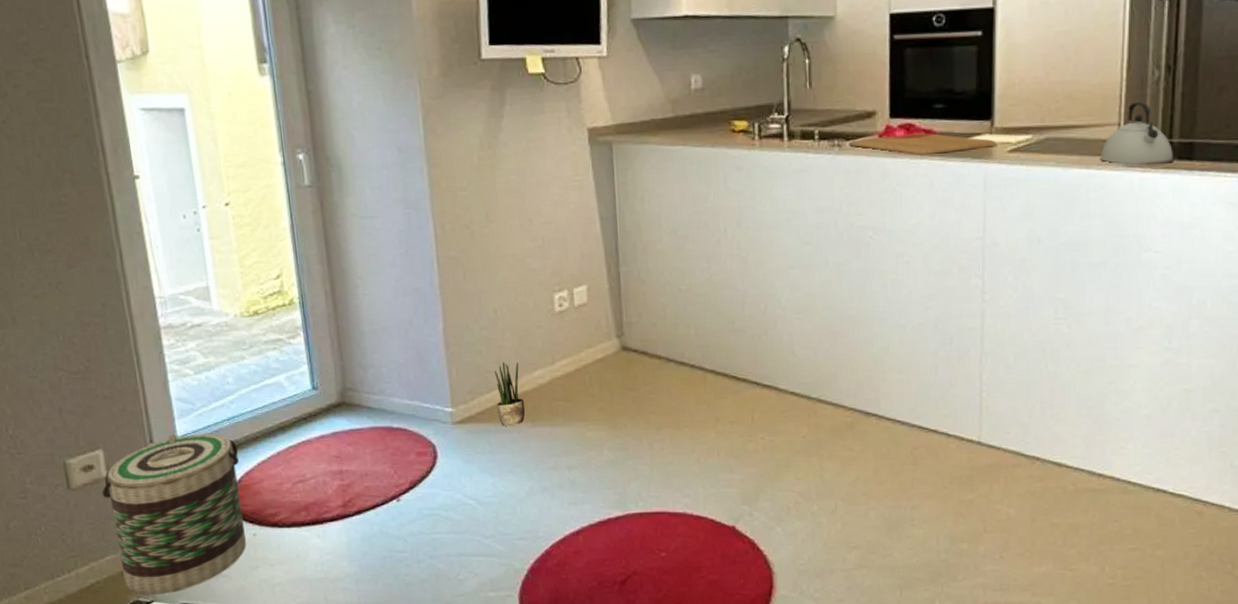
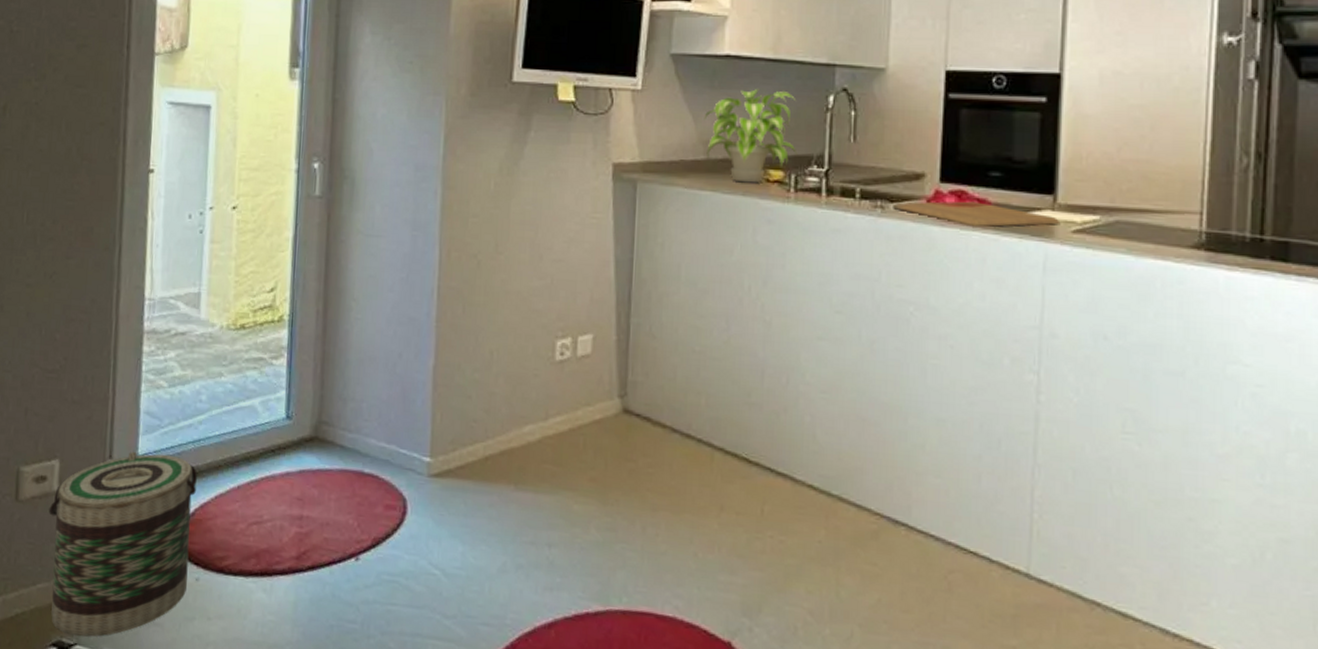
potted plant: present [494,361,526,426] -> none [478,410,510,487]
plant: none [669,46,759,135] -> present [704,89,798,183]
kettle: present [1100,101,1174,166] -> none [1179,189,1266,265]

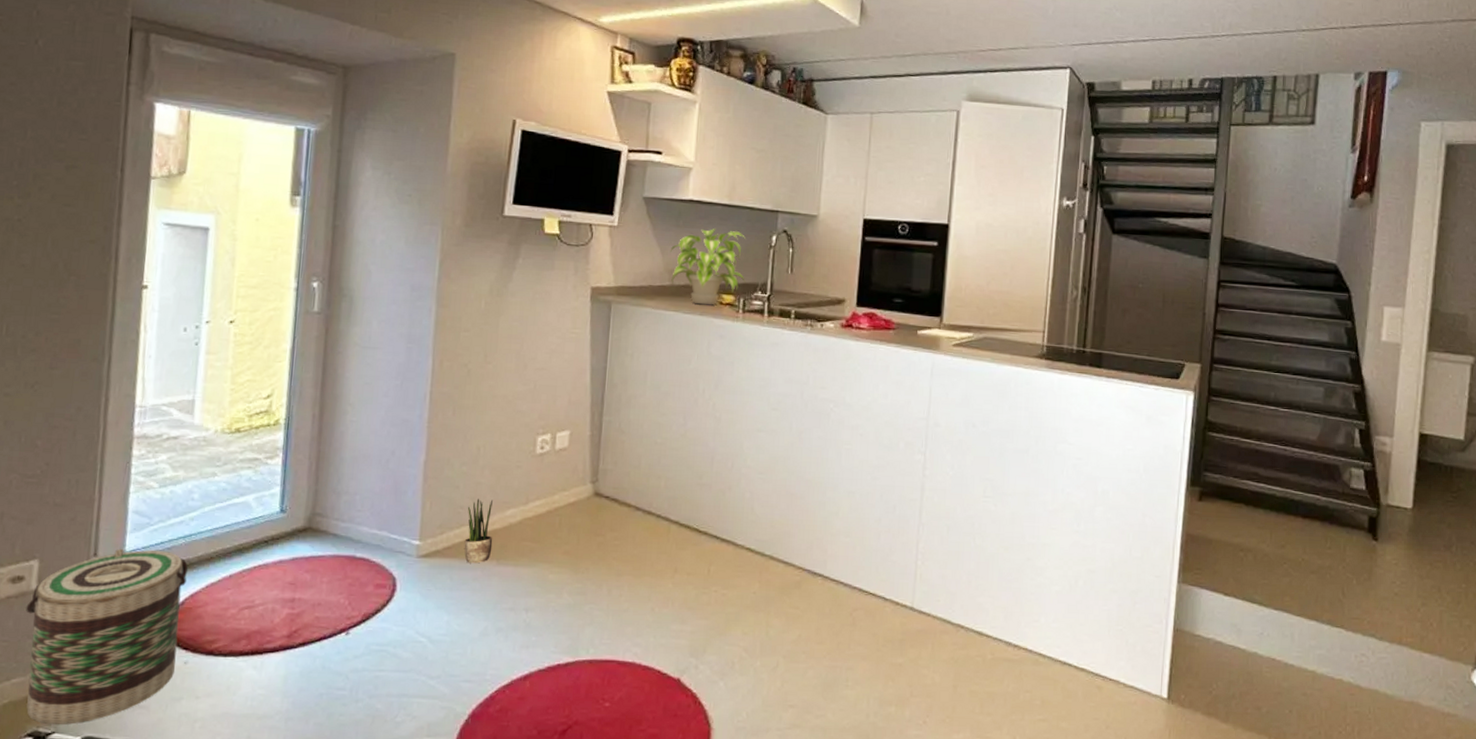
potted plant: none [478,410,510,487] -> present [464,498,493,564]
chopping board: present [891,201,1061,228] -> none [819,321,945,342]

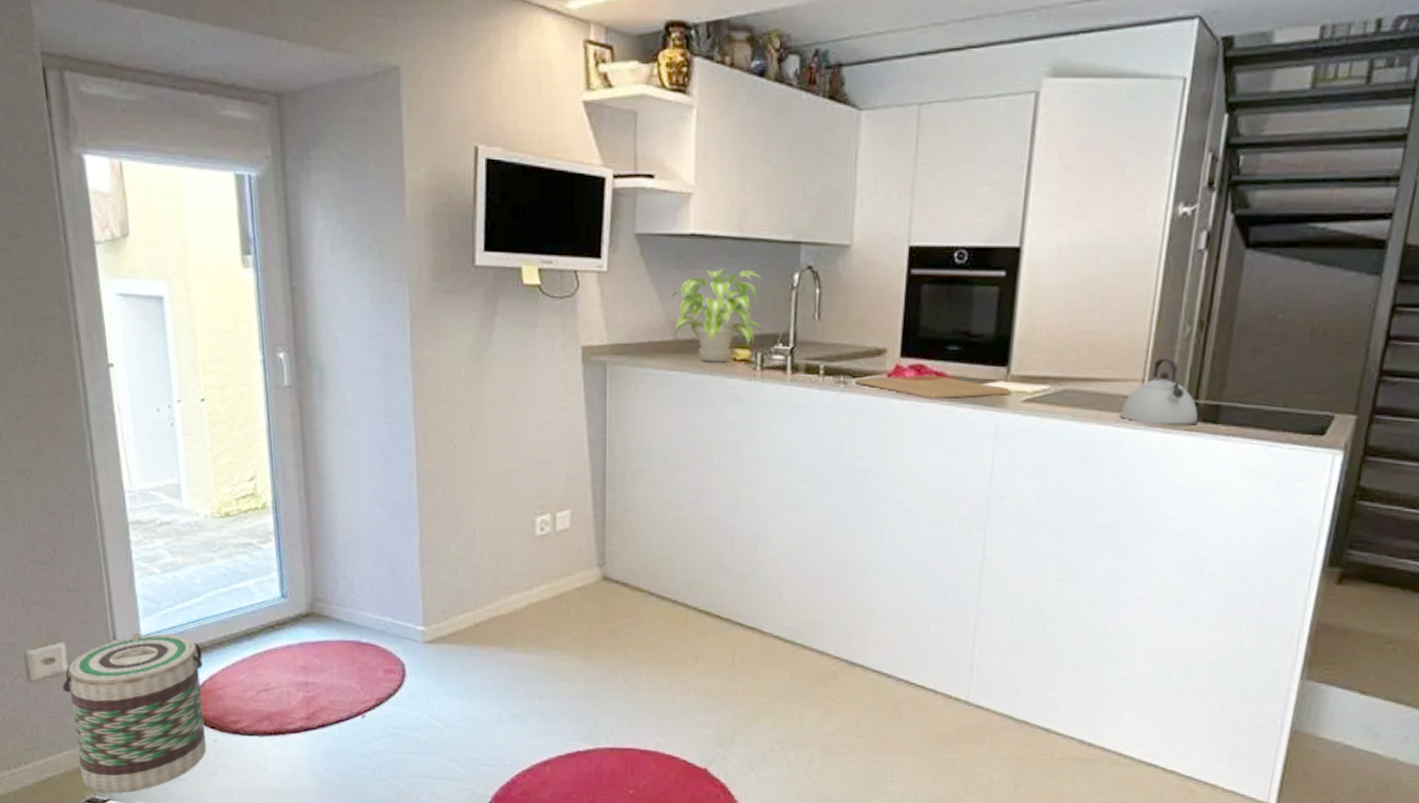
potted plant: present [464,498,493,564] -> none [469,582,499,650]
chopping board: none [819,321,945,342] -> present [854,375,1013,400]
kettle: none [1028,314,1087,370] -> present [1120,357,1199,427]

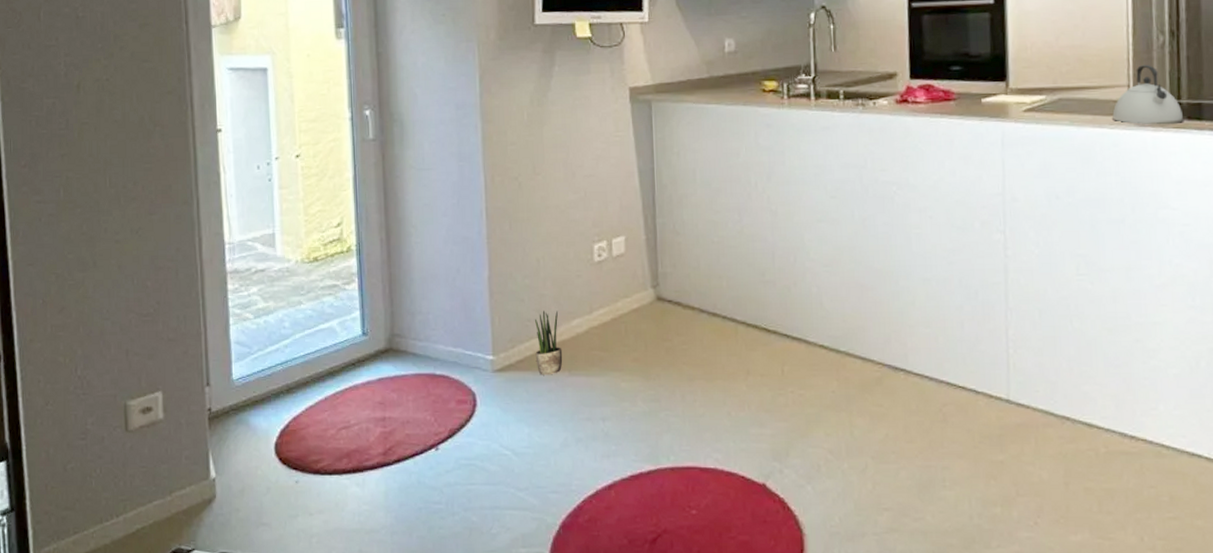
basket: present [62,632,206,794] -> none [157,377,288,543]
potted plant: none [469,582,499,650] -> present [534,310,563,375]
plant: present [670,269,764,363] -> none [704,13,788,95]
chopping board: present [854,375,1013,400] -> none [871,93,1013,115]

